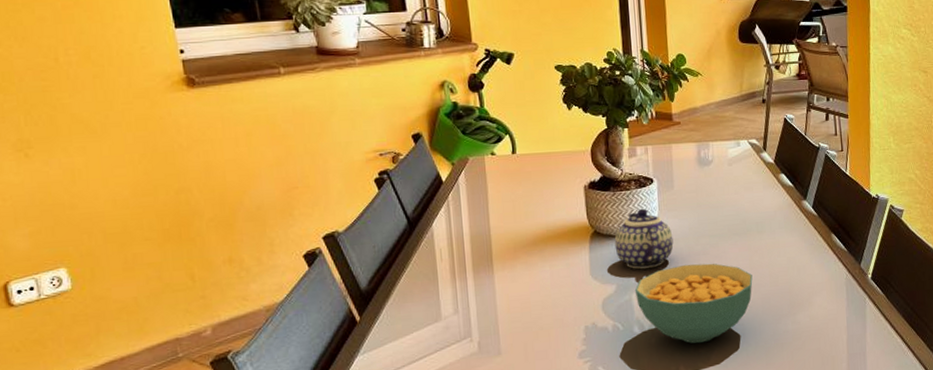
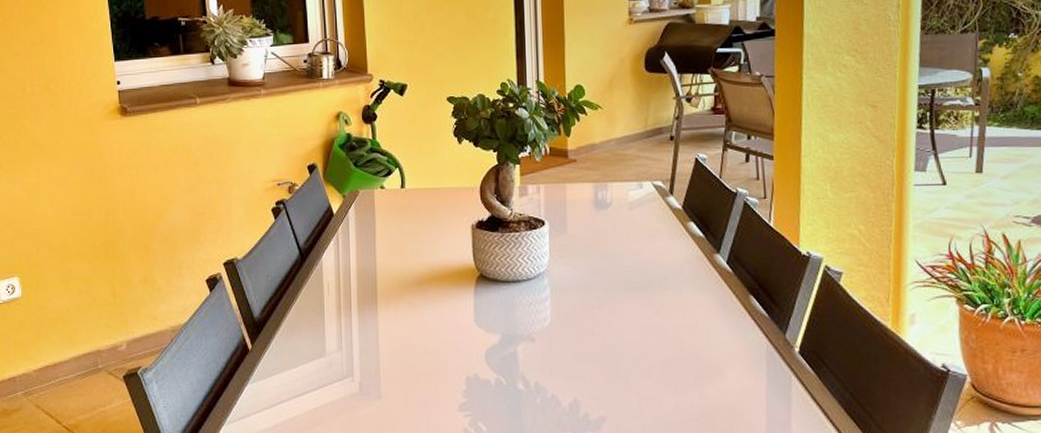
teapot: present [614,208,674,270] -> none [501,252,565,320]
cereal bowl: present [634,263,753,344] -> none [520,318,653,409]

